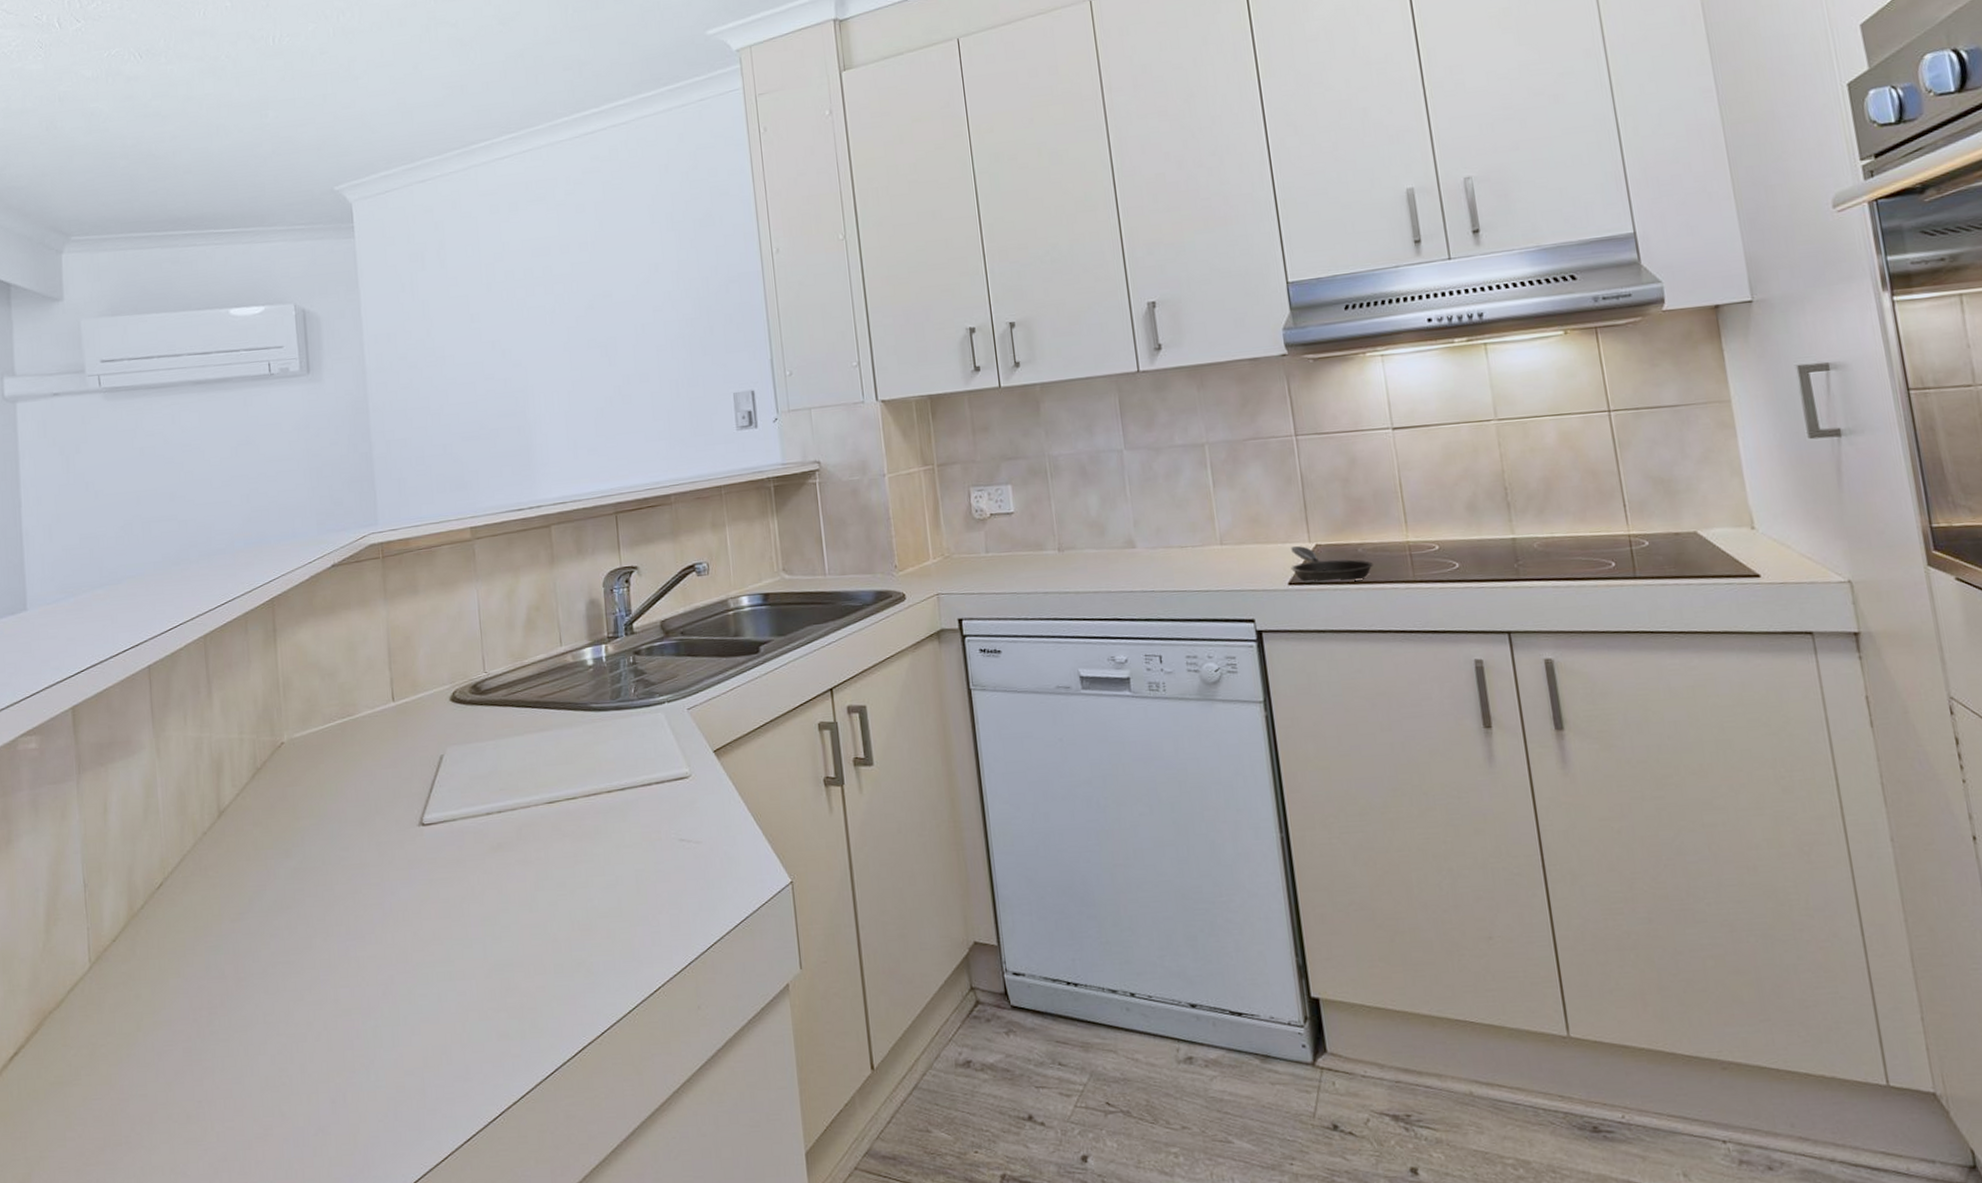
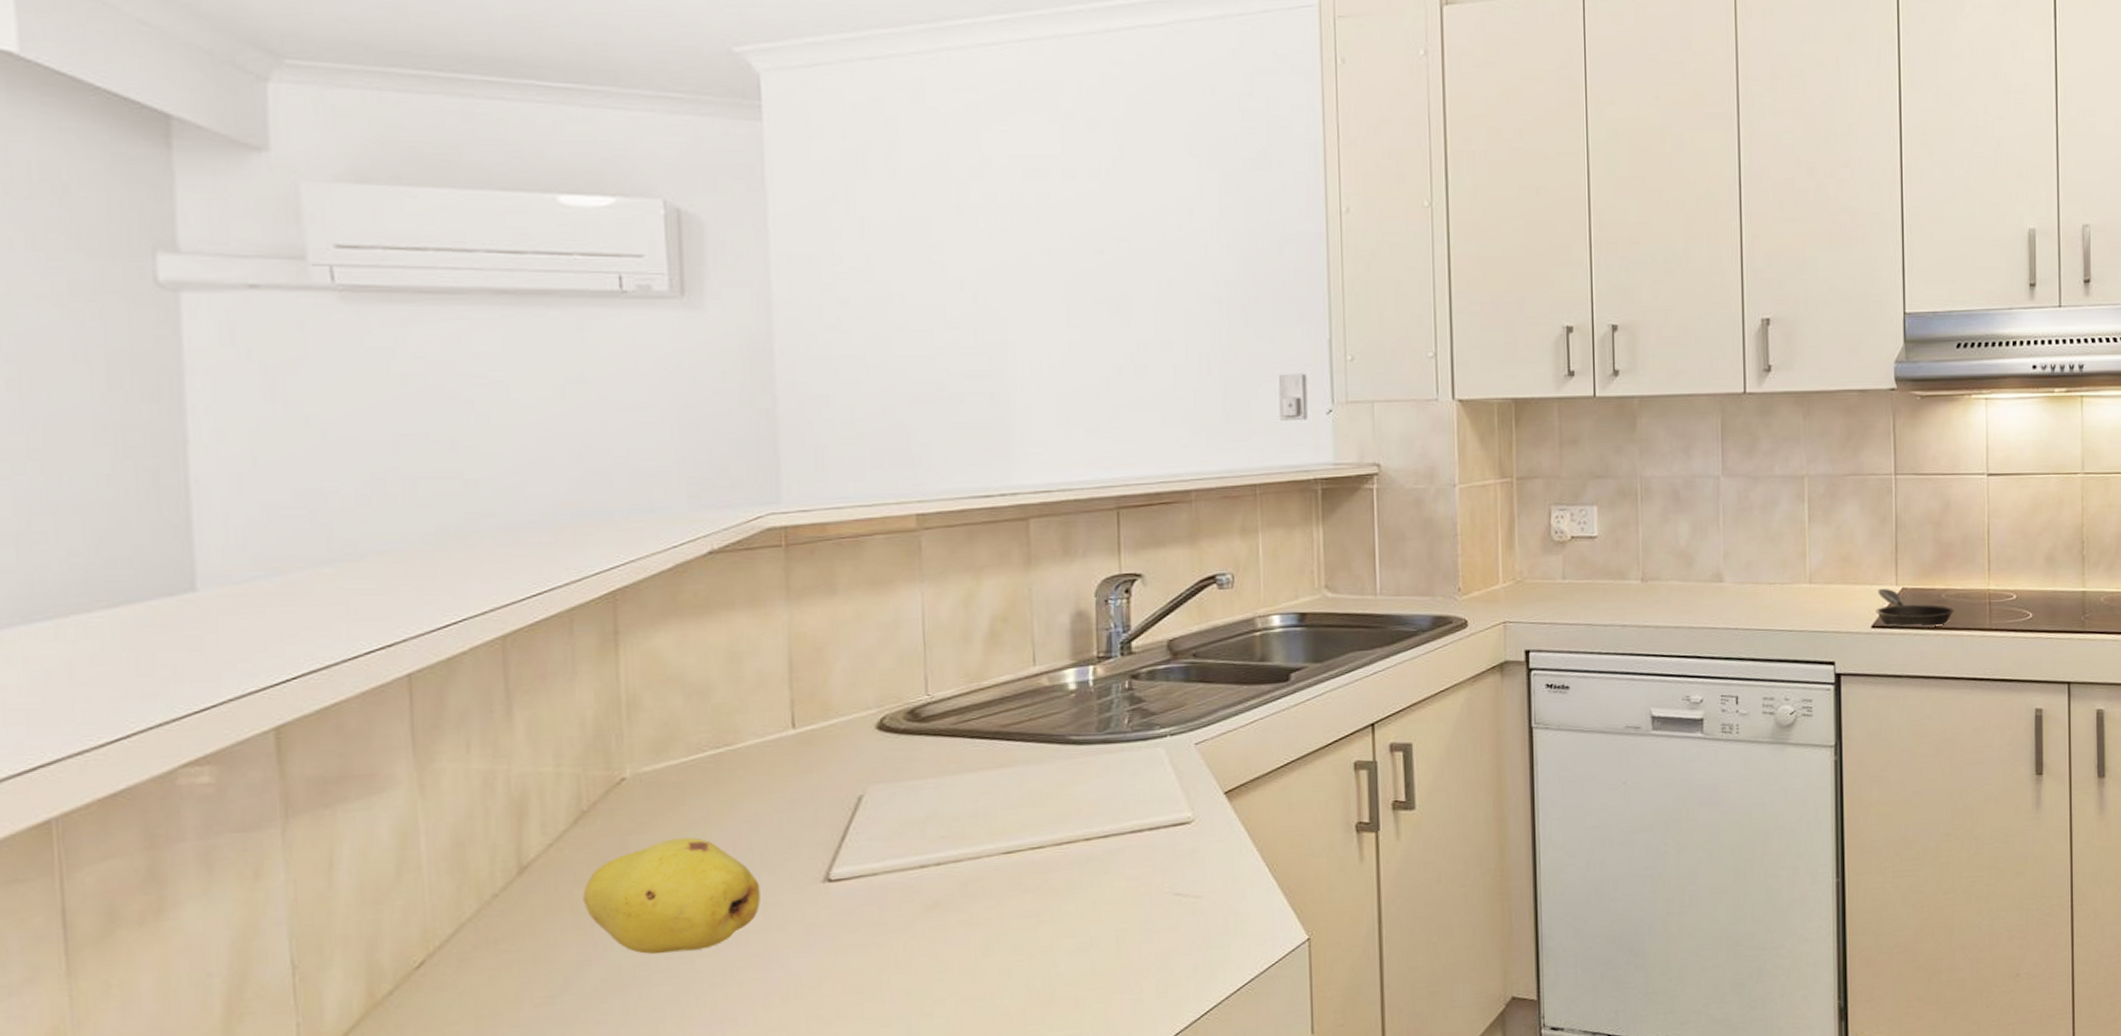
fruit: none [259,789,376,882] -> present [583,837,761,954]

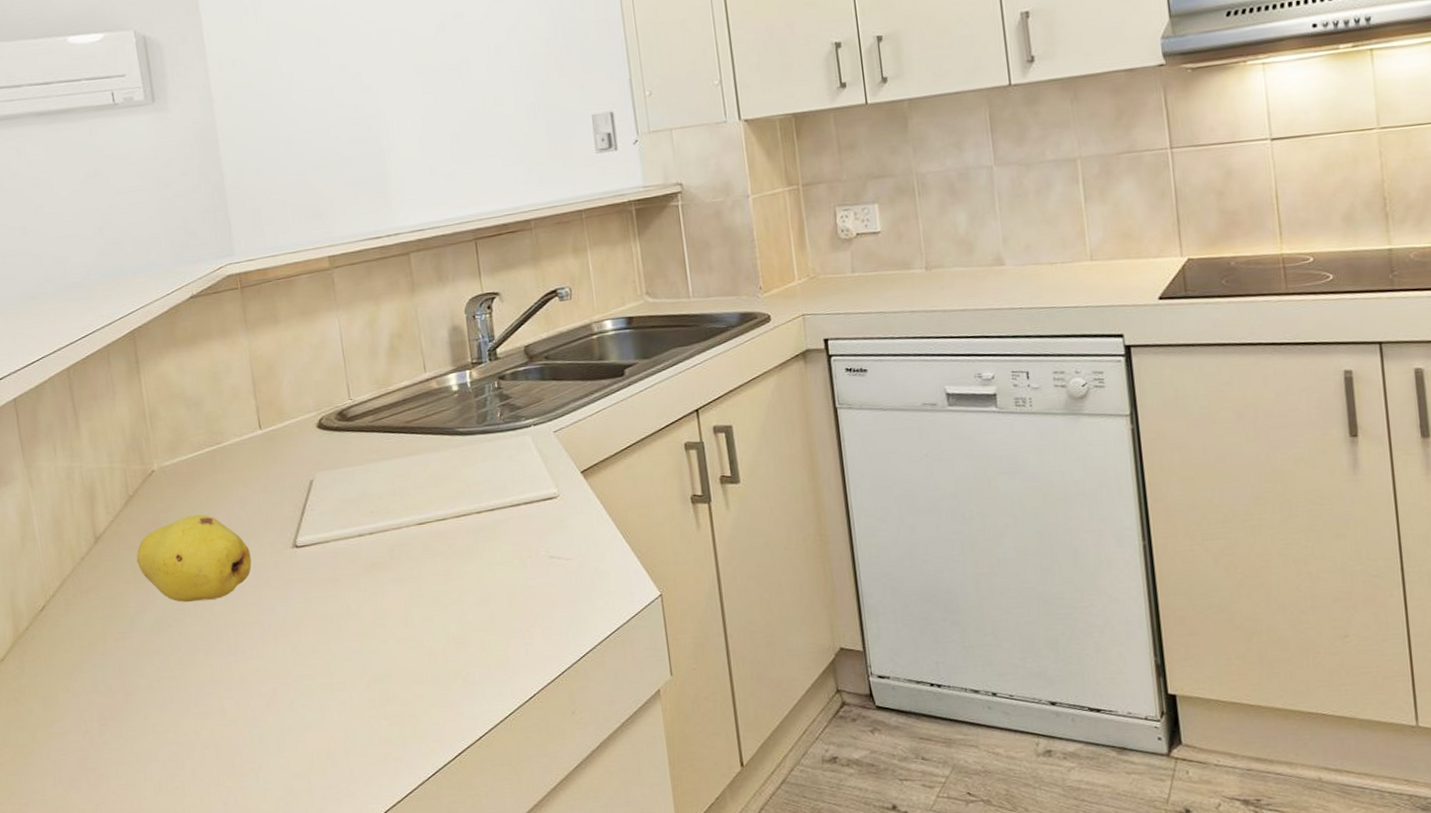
frying pan: present [1876,589,1954,628] -> none [1161,260,1246,298]

